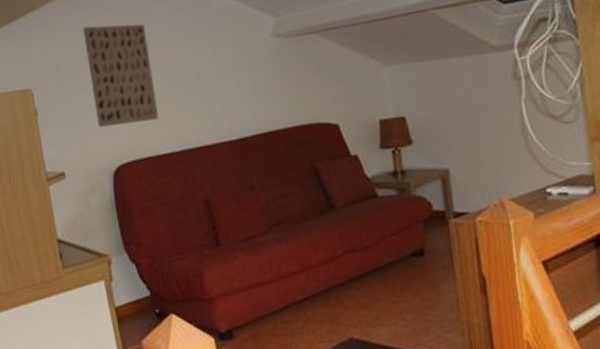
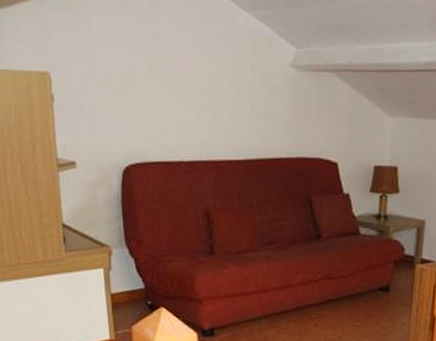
wall art: present [83,24,158,128] -> none [108,19,173,128]

